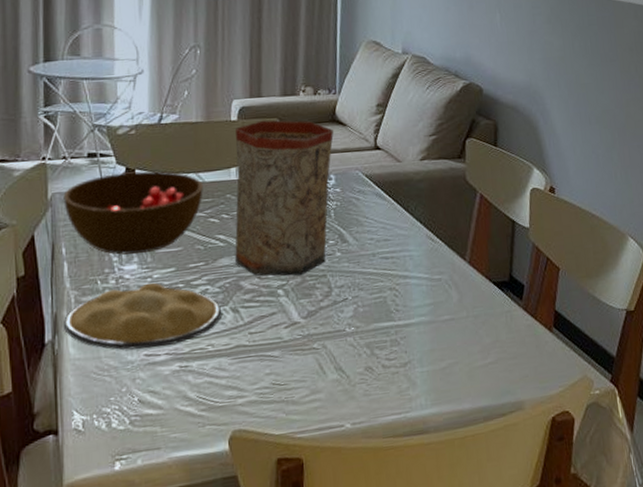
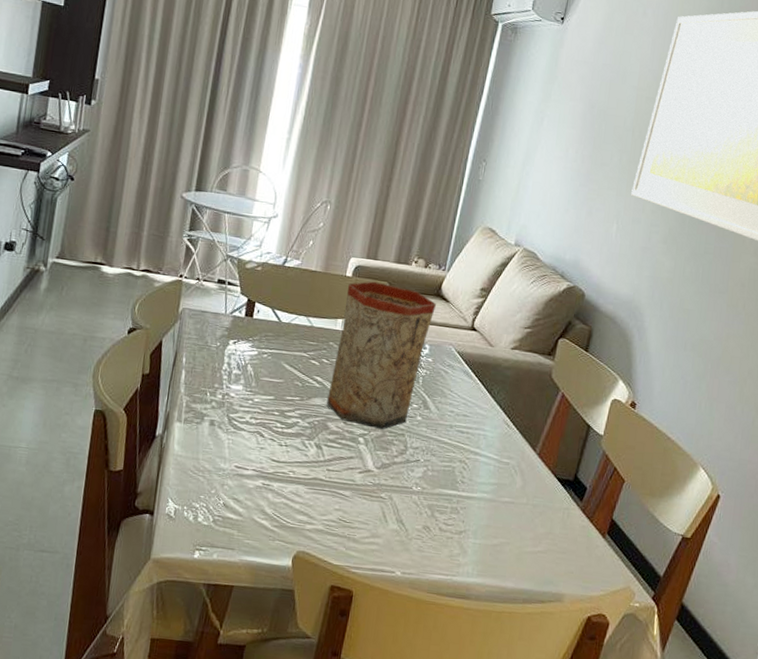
bowl: present [63,171,203,255] -> none [191,301,311,378]
plate: present [64,283,222,350] -> none [173,403,307,464]

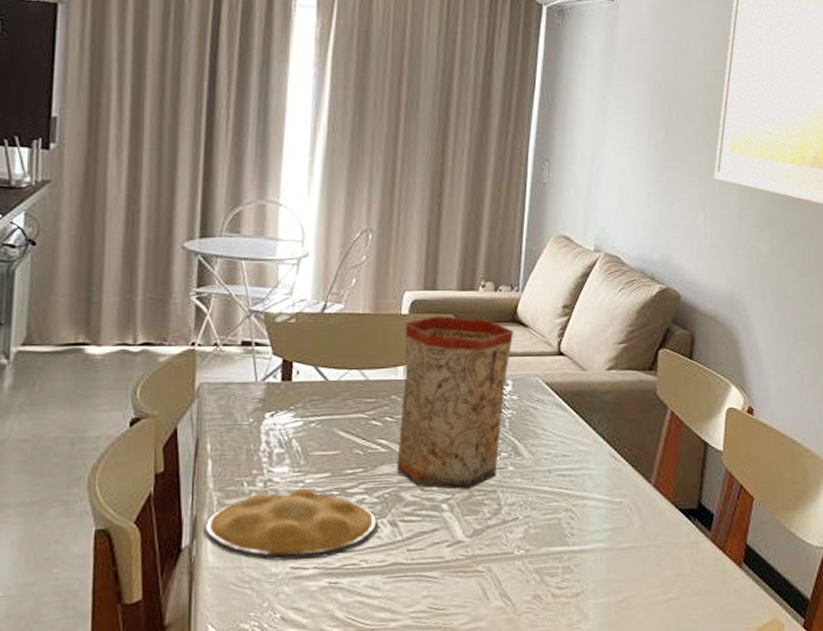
plate: none [173,403,307,464] -> present [204,488,379,561]

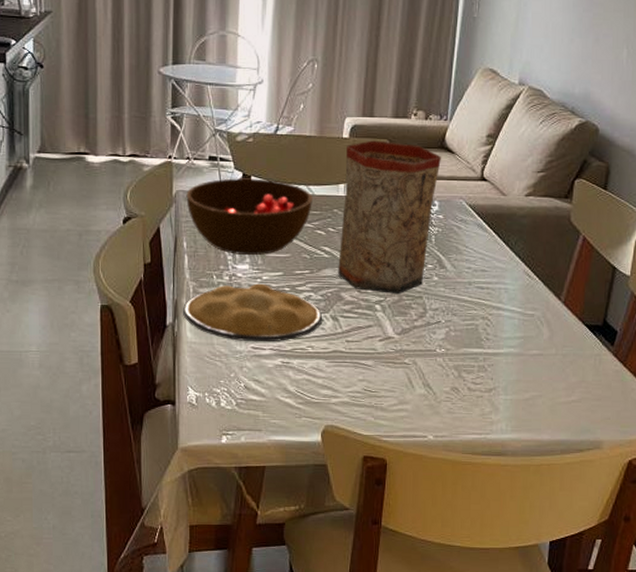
bowl: none [212,364,366,456] -> present [186,178,312,256]

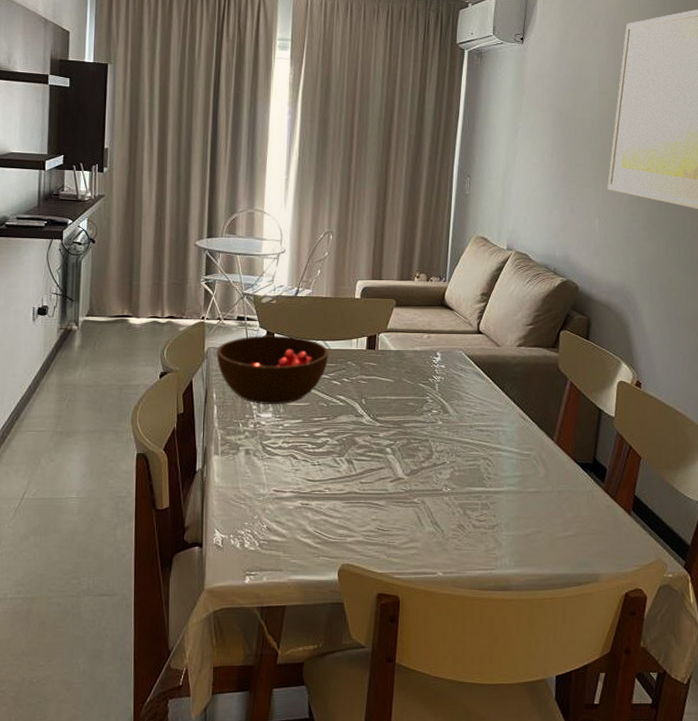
plate: present [183,283,323,342] -> none [211,430,339,485]
vase: present [338,140,441,295] -> none [352,300,442,438]

